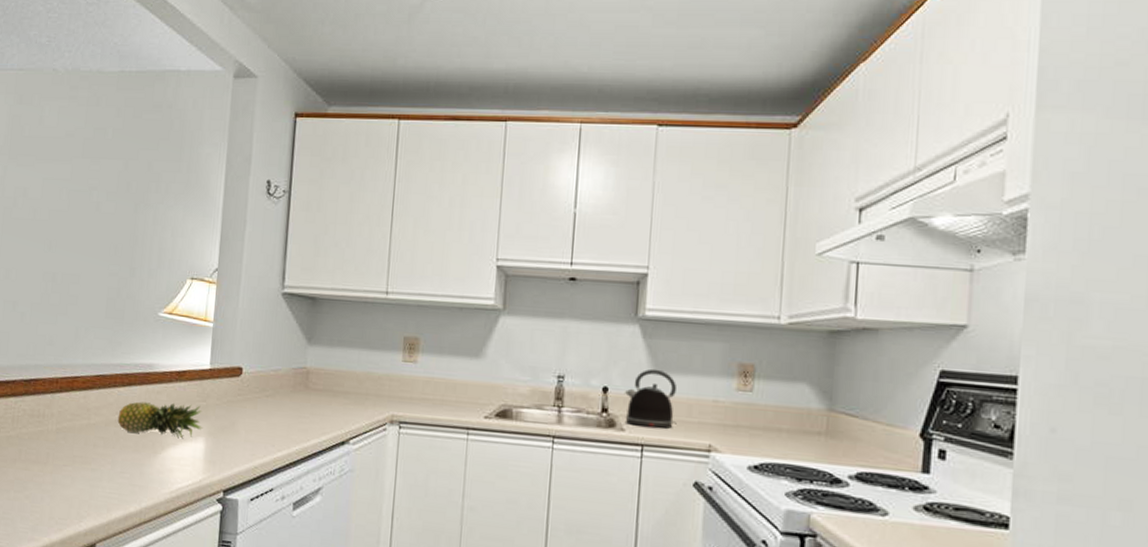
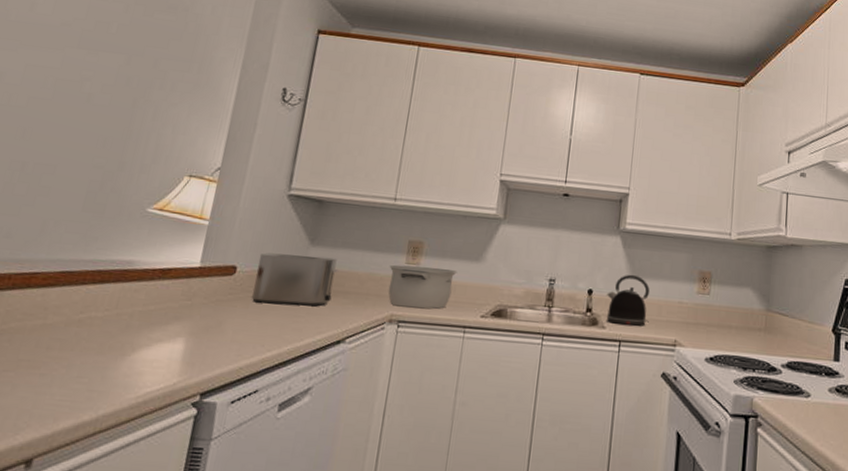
fruit: present [117,401,203,438] -> none [81,300,185,338]
toaster: none [258,353,336,407] -> present [251,252,338,307]
cooking pot: none [386,363,456,410] -> present [388,264,457,310]

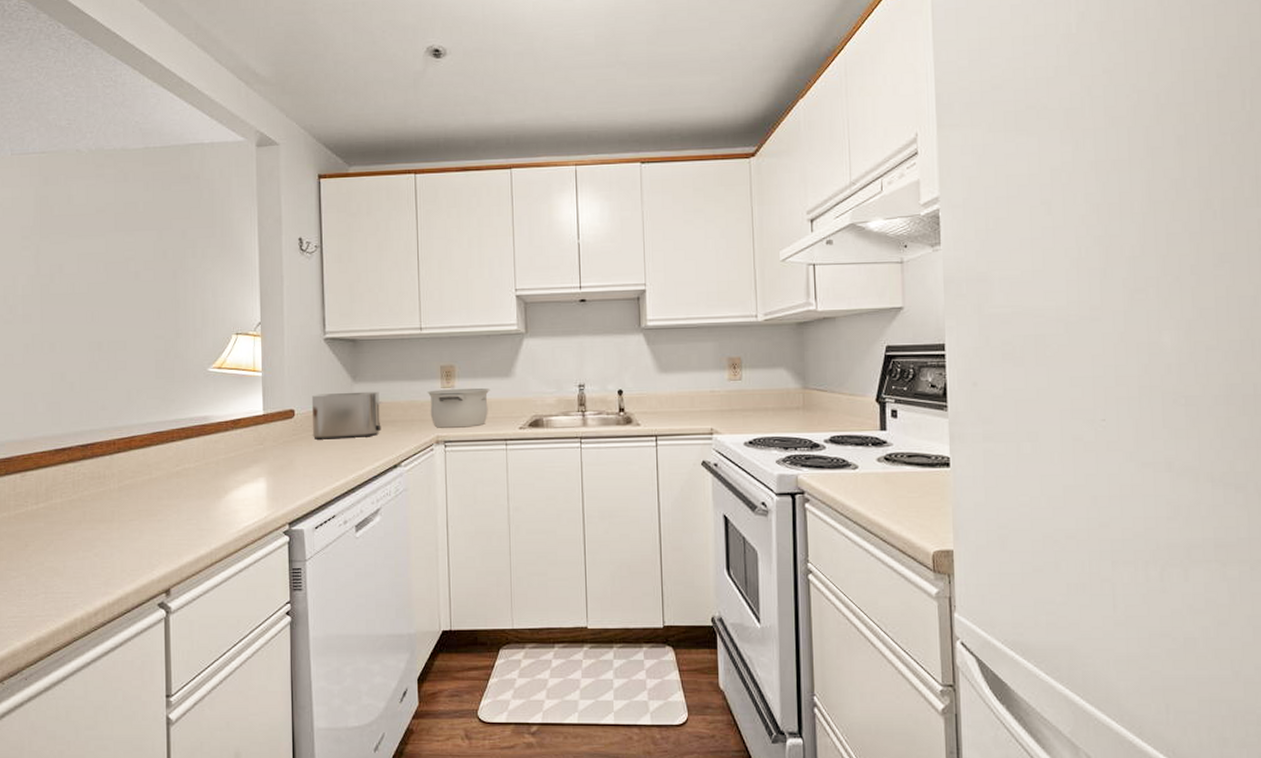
kettle: present [606,274,650,326] -> none [637,370,683,421]

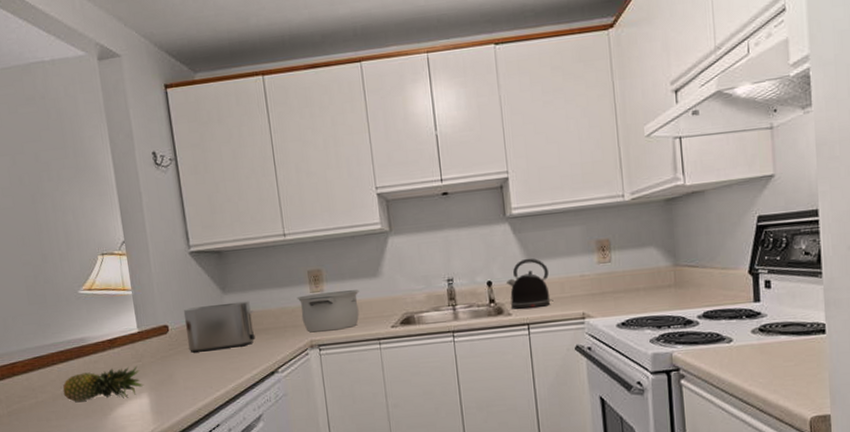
fruit: none [179,448,262,481] -> present [63,365,144,402]
kettle: none [637,370,683,421] -> present [506,258,553,309]

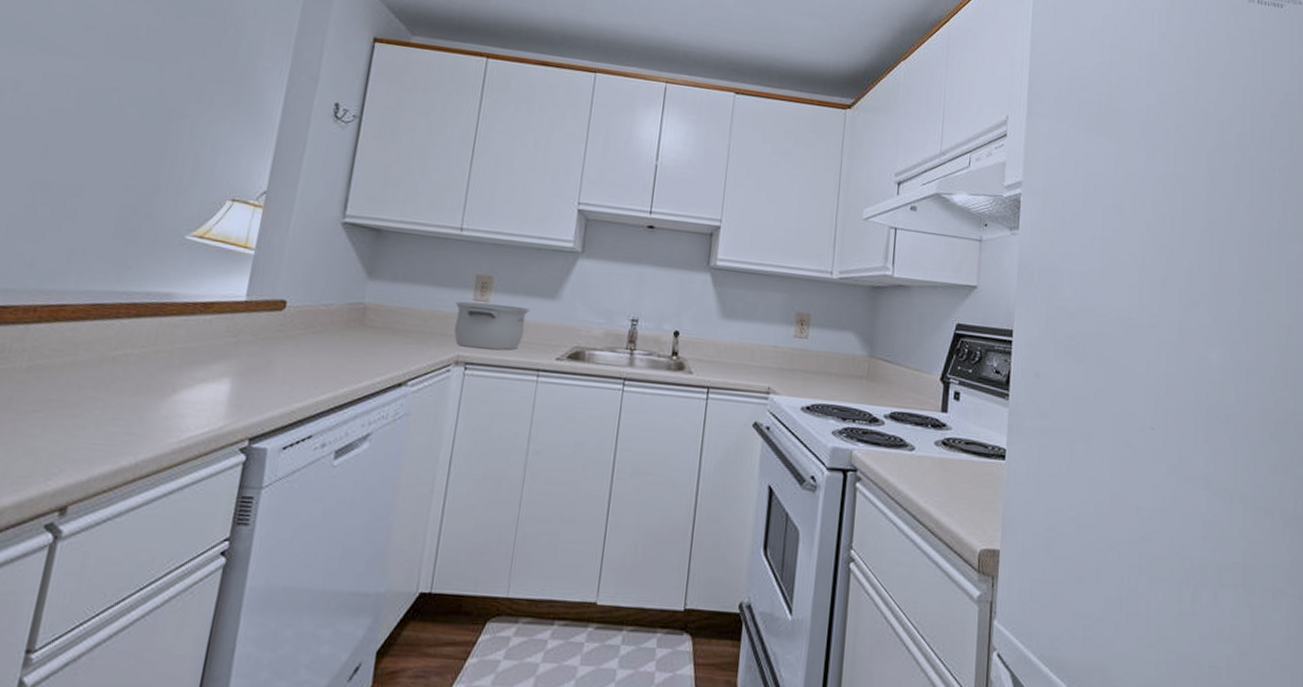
fruit: present [63,365,144,402] -> none [115,336,230,378]
toaster: present [183,301,256,354] -> none [303,286,399,346]
kettle: present [506,258,553,309] -> none [693,315,742,372]

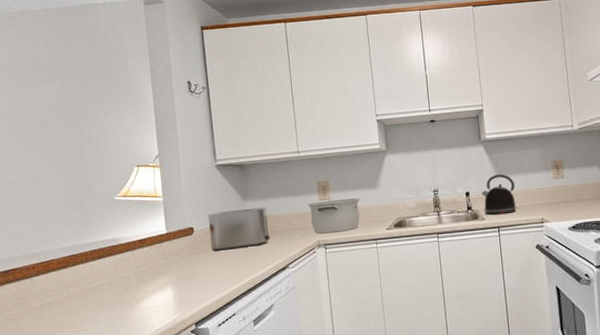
toaster: none [303,286,399,346] -> present [207,207,270,252]
kettle: none [693,315,742,372] -> present [481,174,519,215]

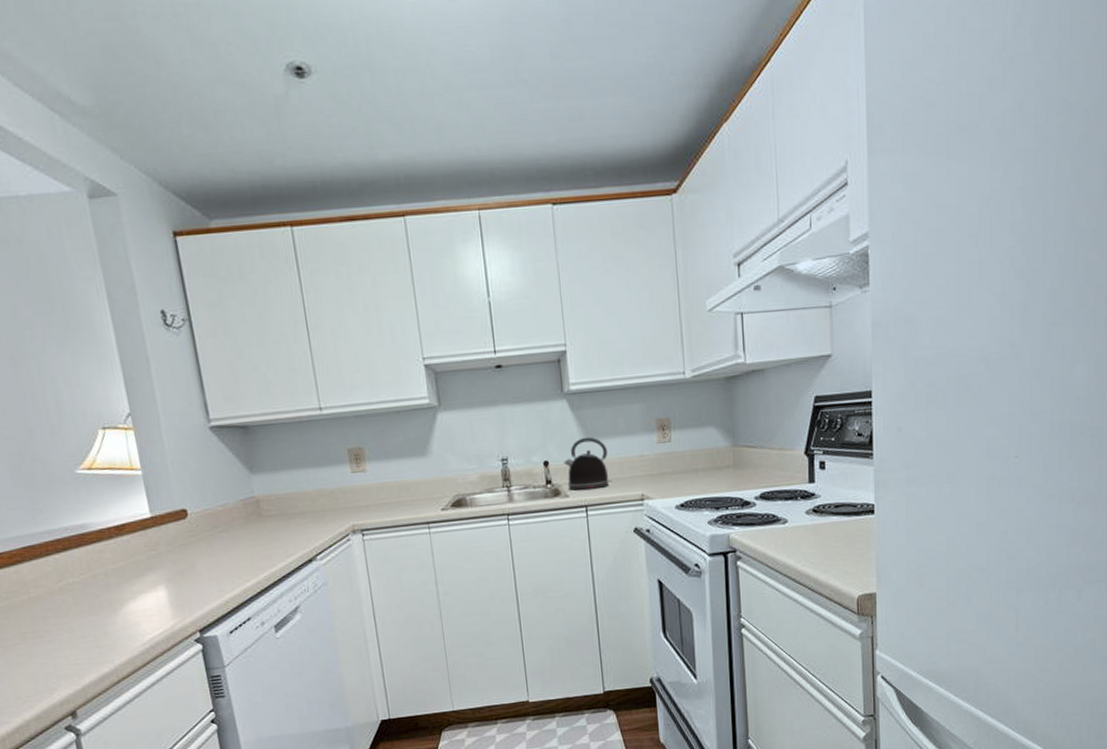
toaster: present [207,207,270,252] -> none [204,482,290,541]
cooking pot: present [307,198,360,234] -> none [336,470,406,517]

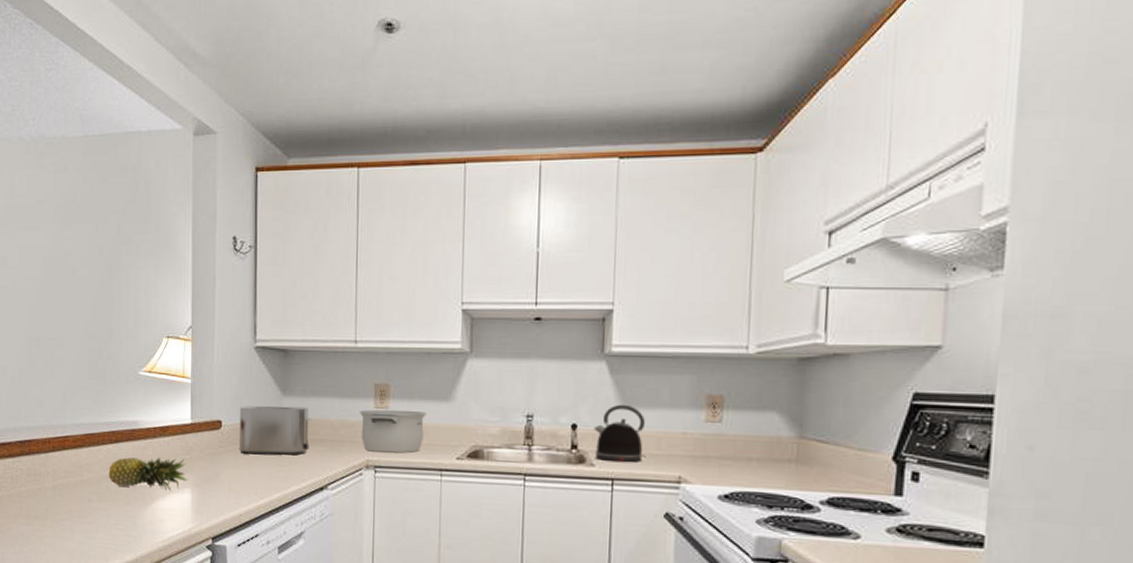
fruit: none [61,555,160,597] -> present [108,457,188,490]
toaster: none [204,482,290,541] -> present [238,406,311,456]
cooking pot: none [336,470,406,517] -> present [359,409,427,454]

